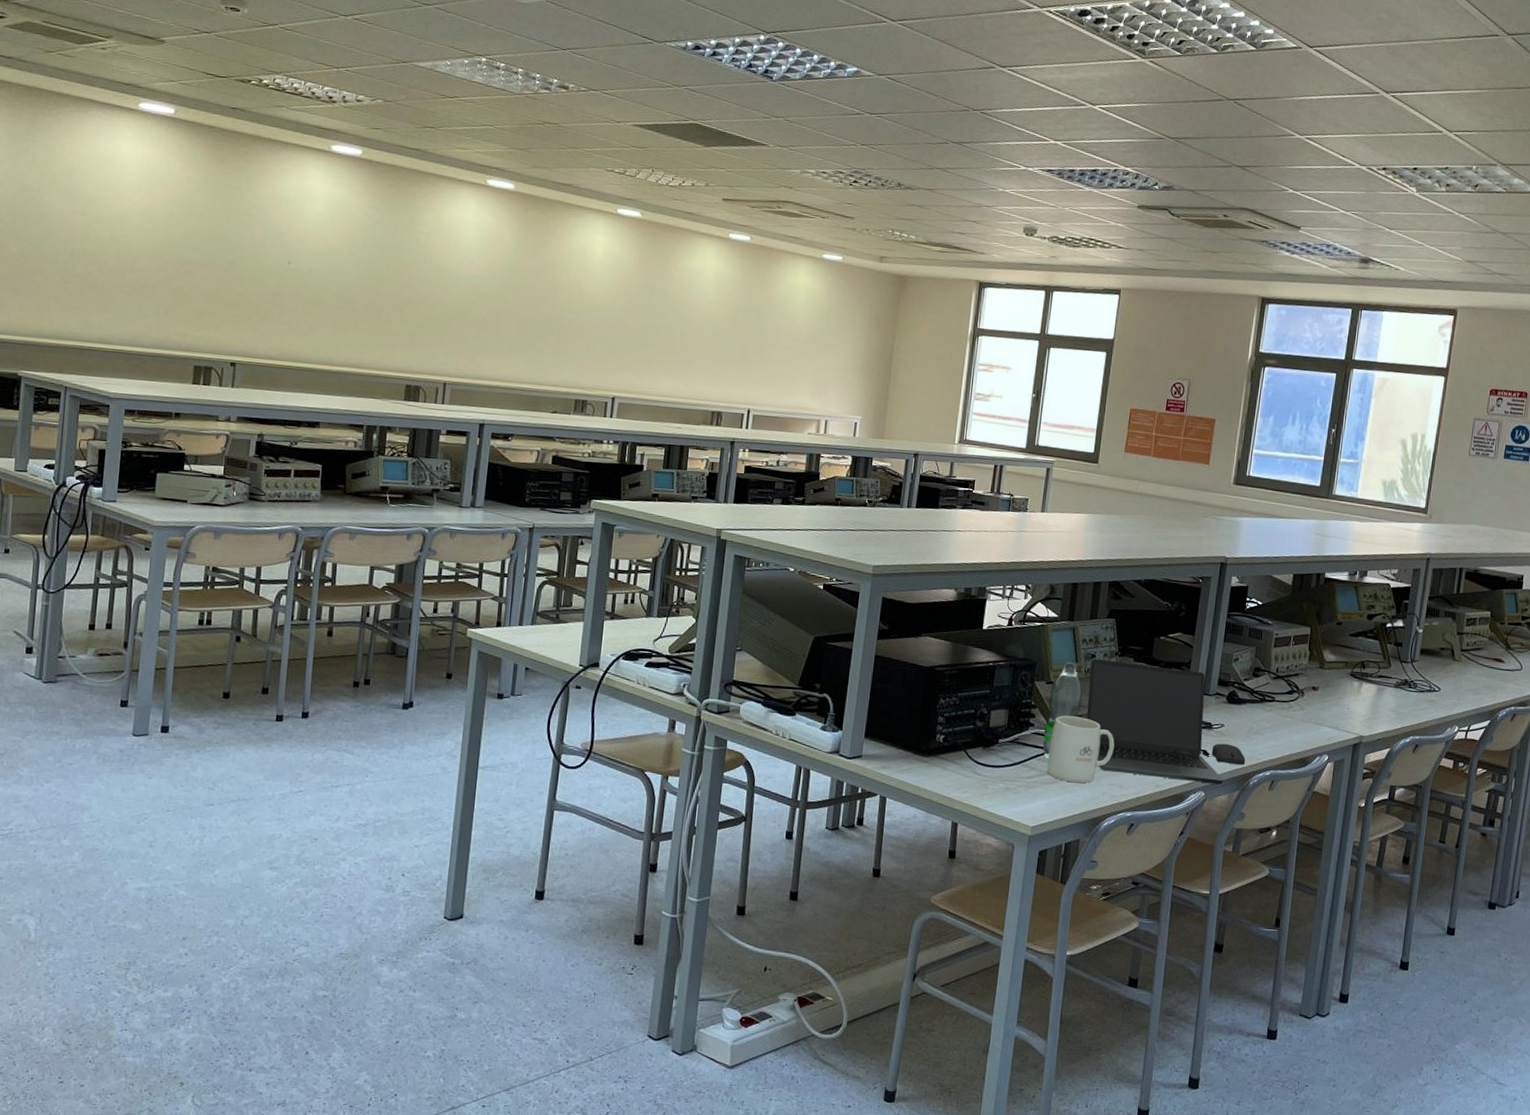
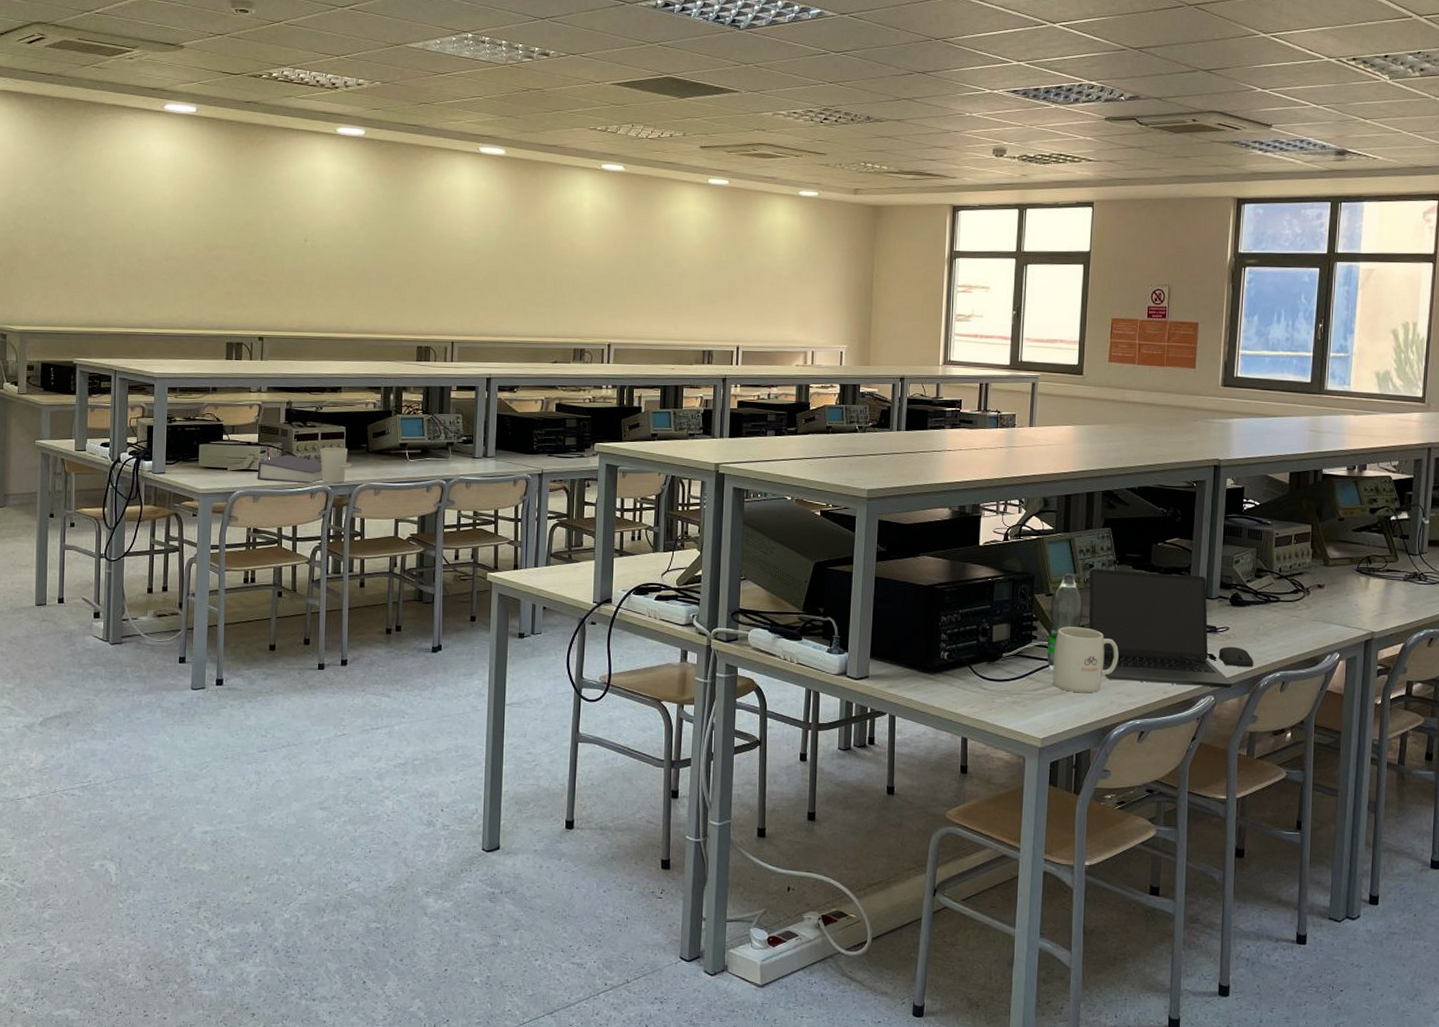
book: none [219,490,294,523] -> present [257,455,323,483]
cup: none [291,485,326,525] -> present [320,447,352,484]

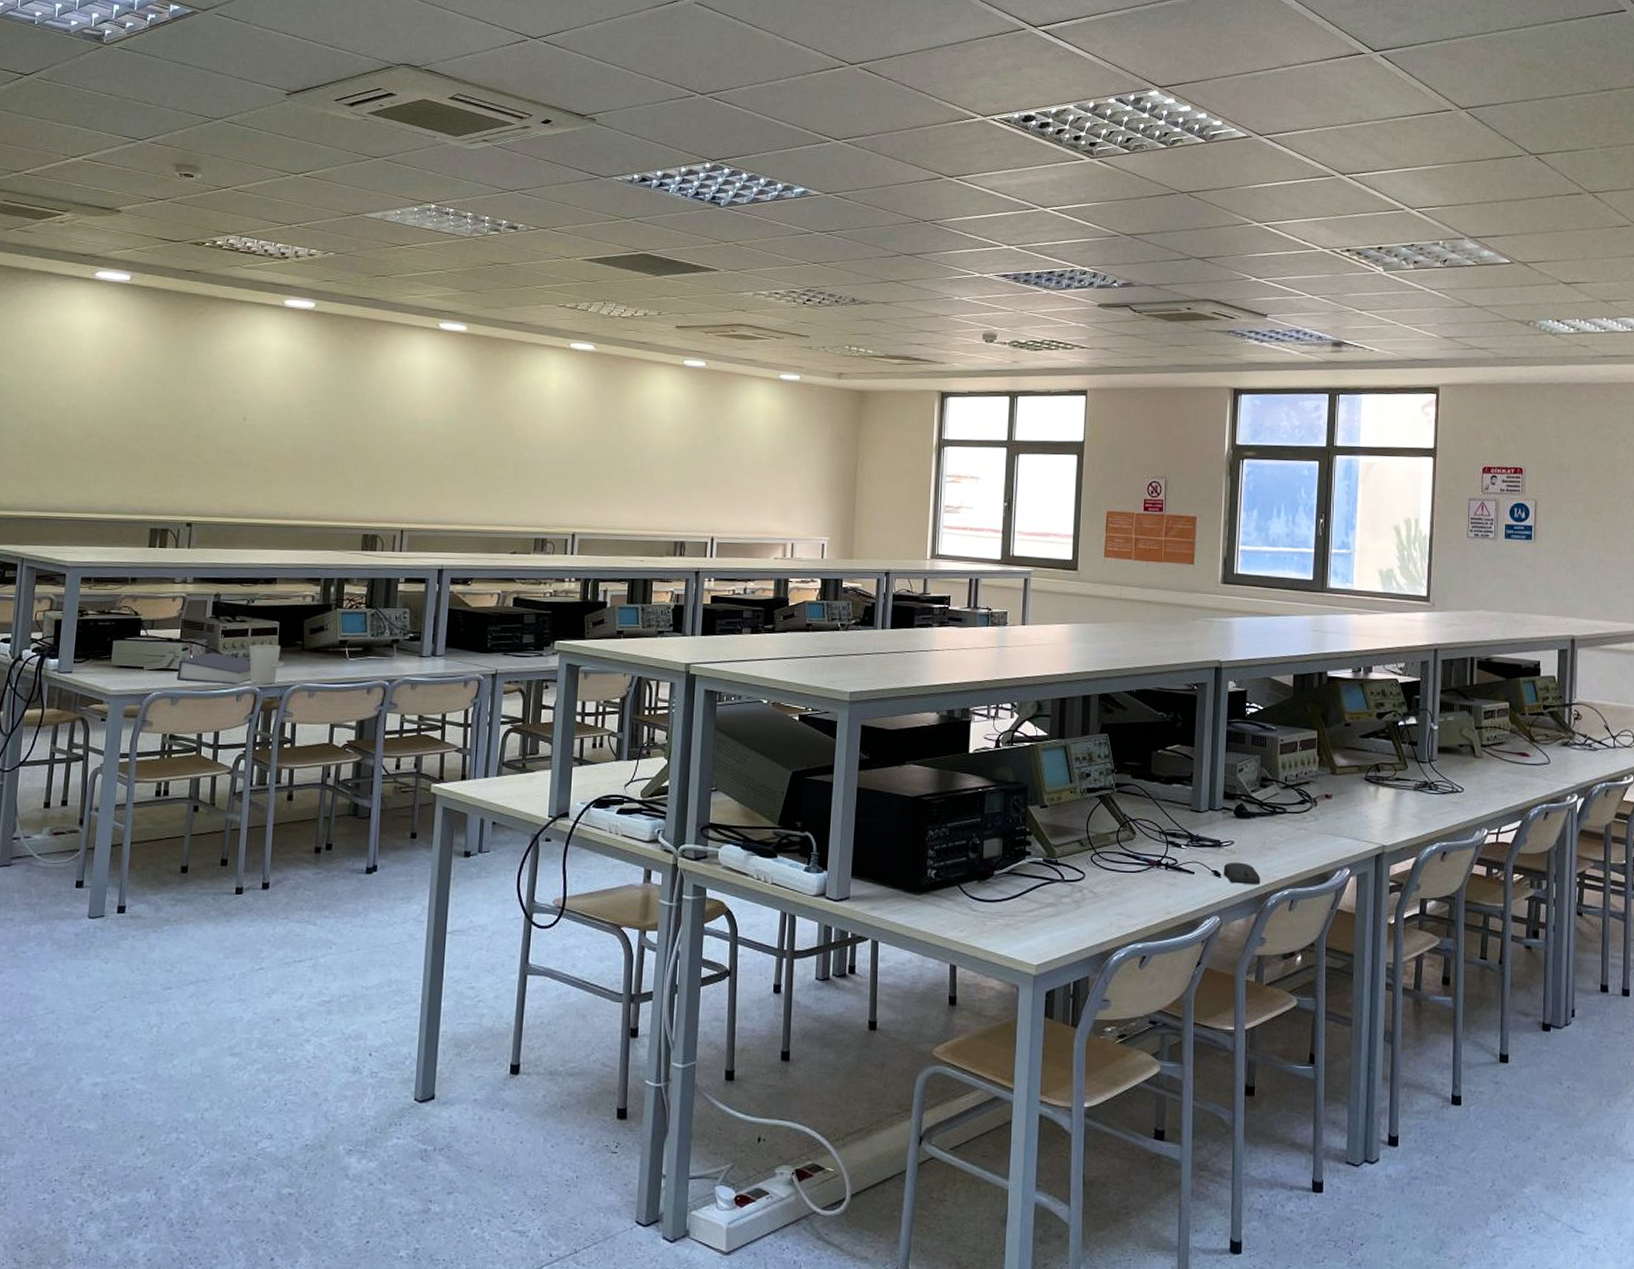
bottle: present [1047,573,1083,670] -> none [1042,783,1080,889]
mug: present [1052,627,1119,694] -> none [1048,841,1118,915]
laptop: present [1088,568,1232,688] -> none [1085,778,1238,908]

